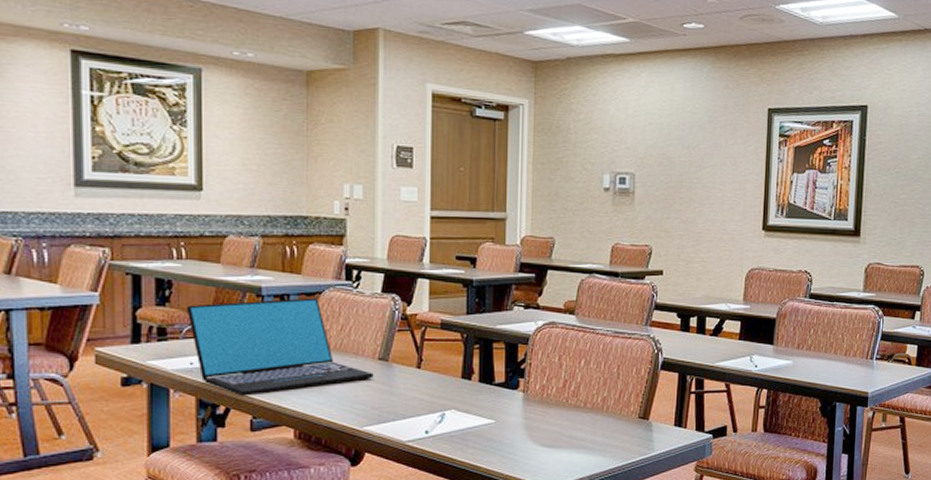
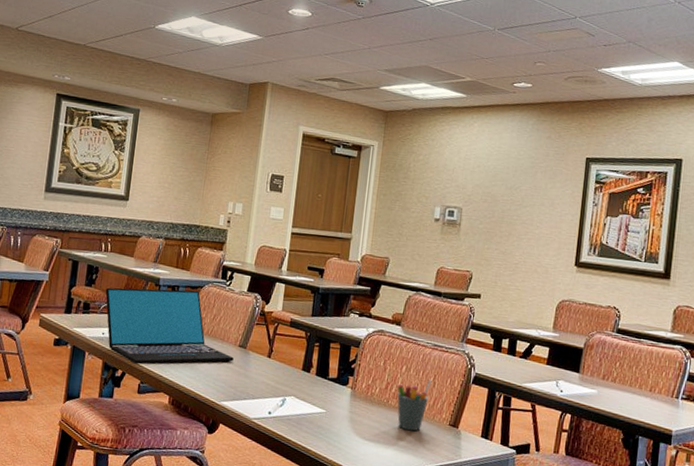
pen holder: none [576,371,616,430] -> present [397,380,432,432]

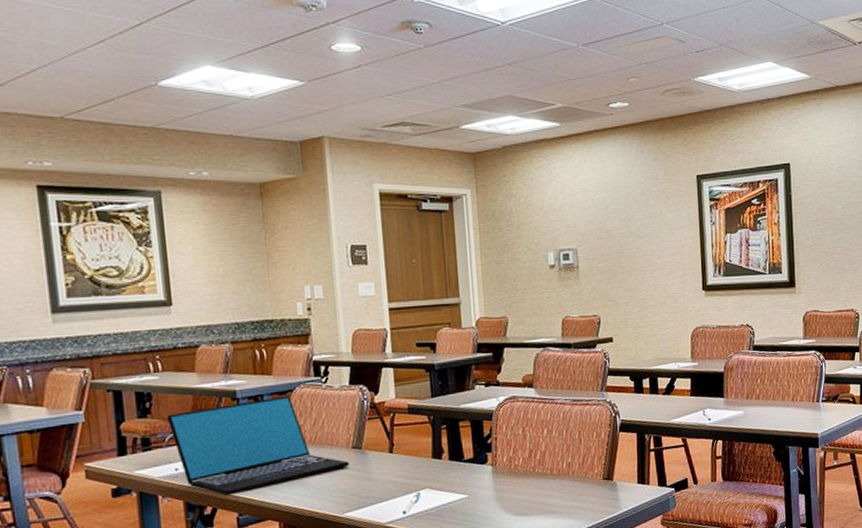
pen holder: present [397,380,432,432] -> none [541,437,578,495]

